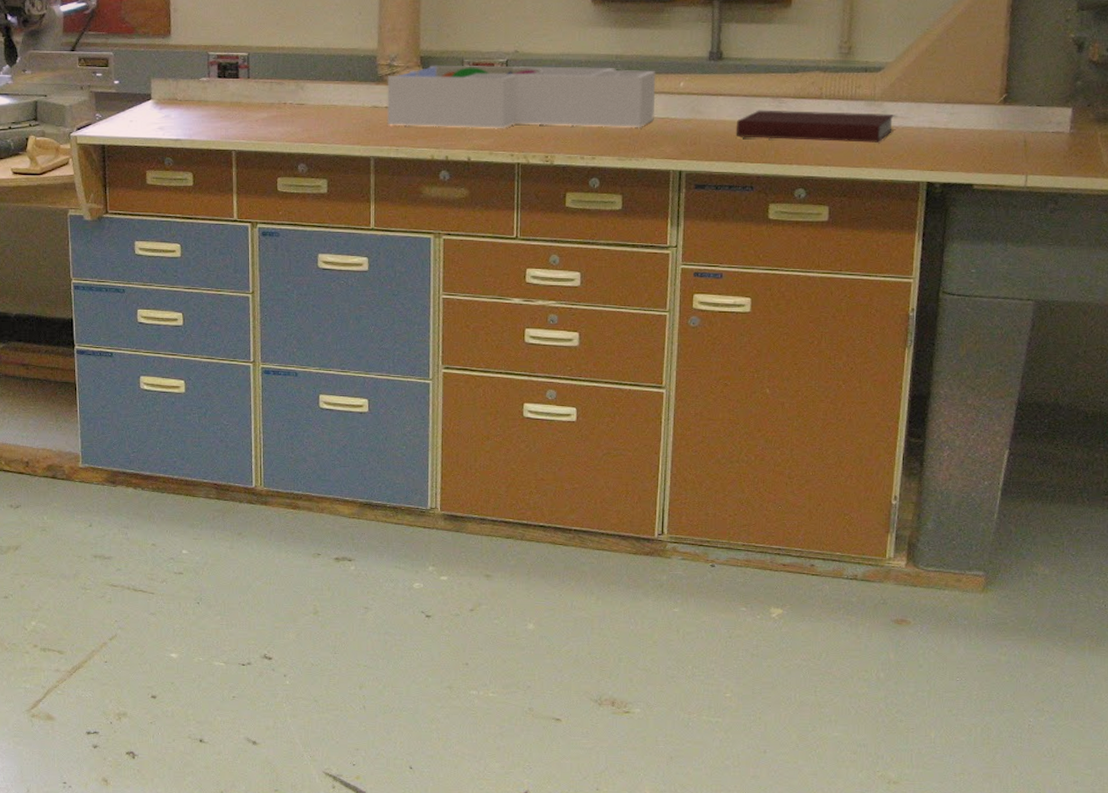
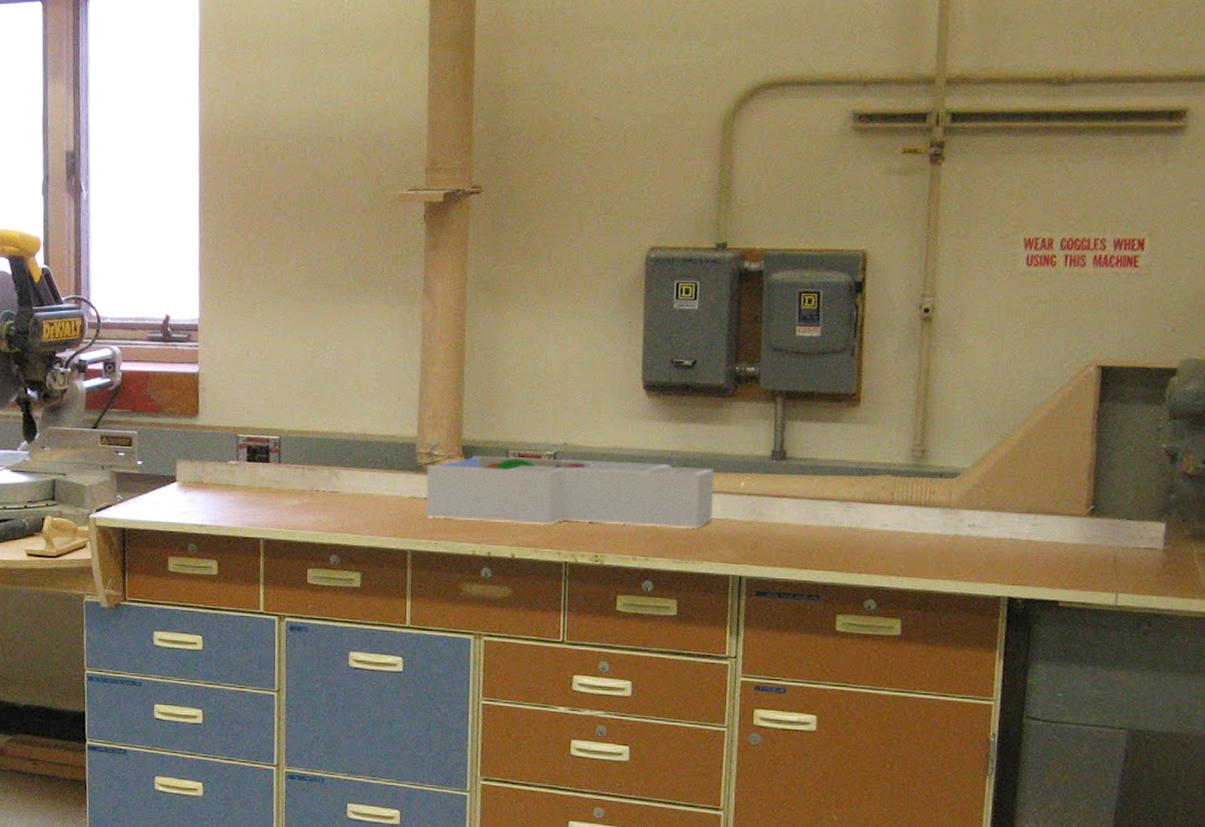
notebook: present [735,110,895,143] -> none [800,514,973,553]

